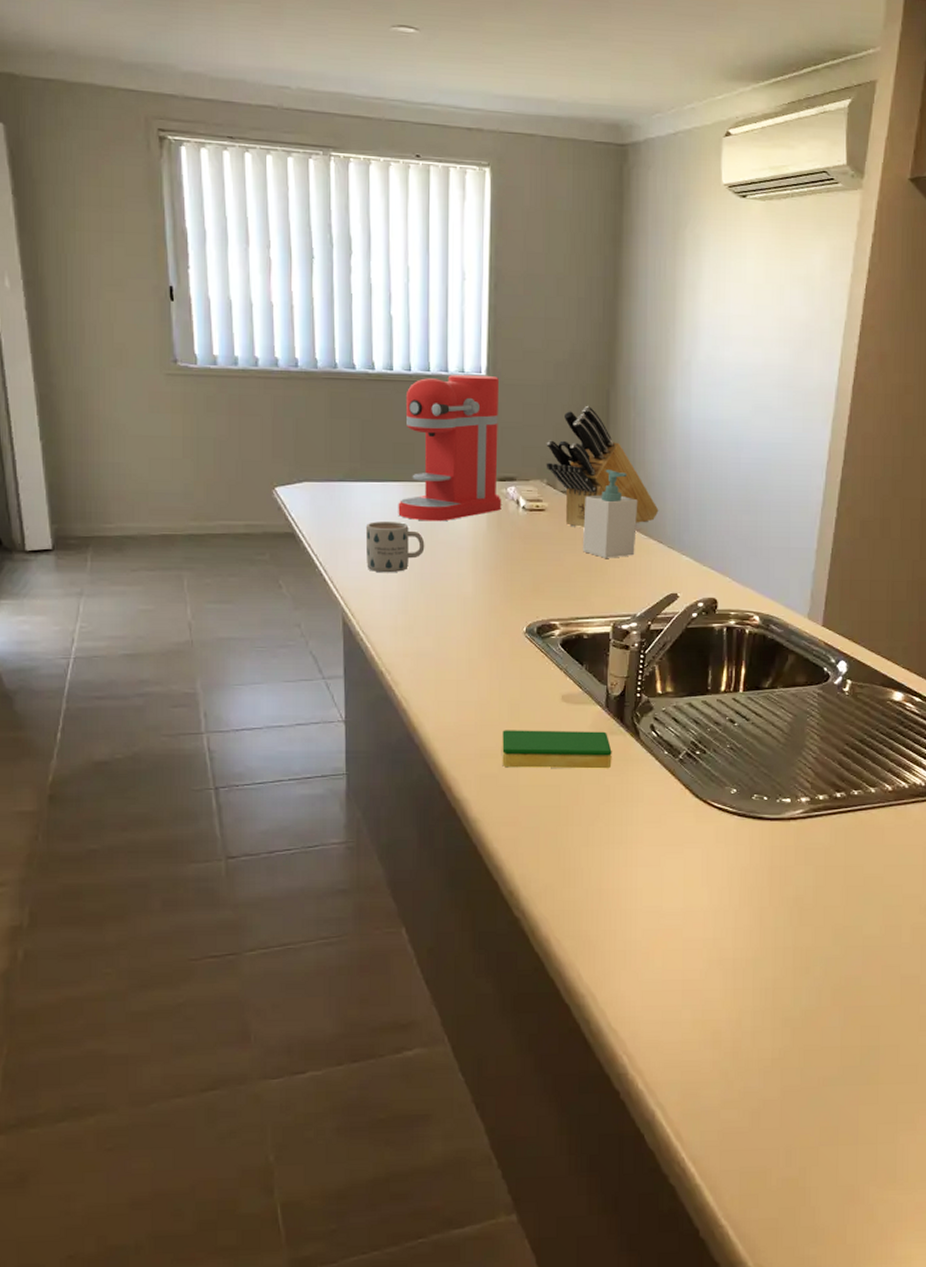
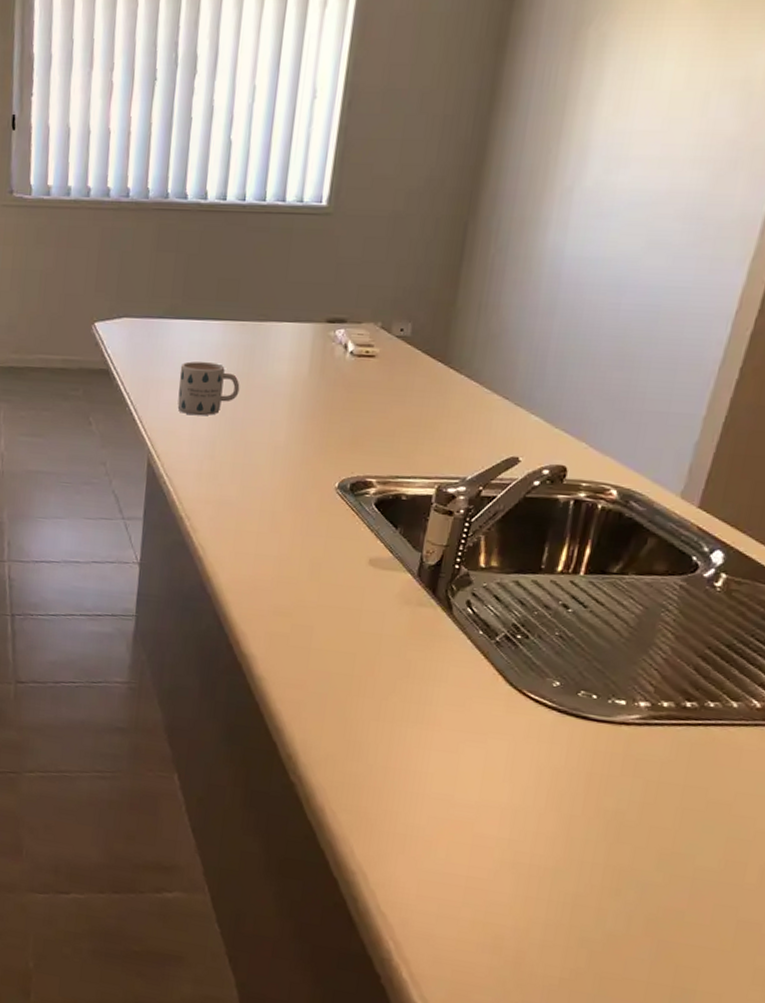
coffee maker: present [398,374,502,522] -> none [215,204,341,364]
dish sponge: present [502,730,612,769] -> none [295,589,419,643]
knife block: present [546,406,659,527] -> none [382,240,510,377]
soap bottle: present [583,469,638,558] -> none [413,313,486,414]

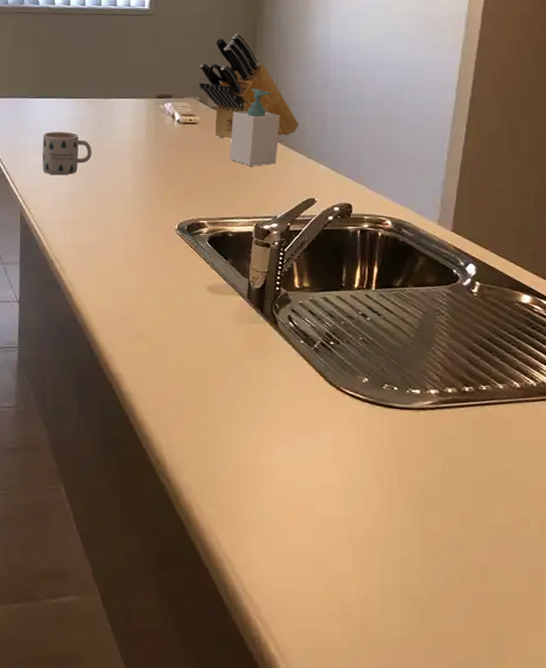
knife block: none [382,240,510,377] -> present [199,34,299,139]
soap bottle: none [413,313,486,414] -> present [230,88,281,166]

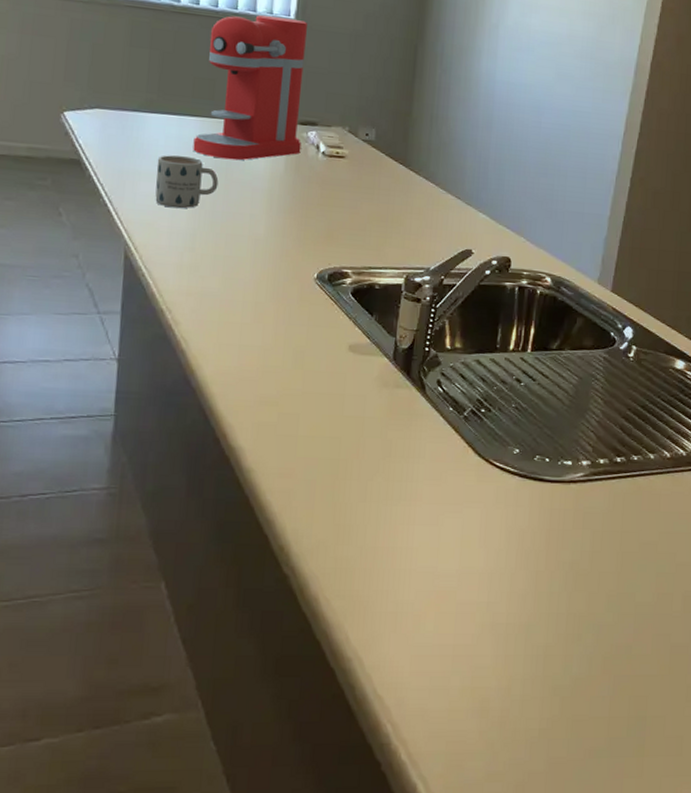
coffee maker: none [70,7,160,132] -> present [193,15,307,160]
knife block: present [199,34,299,139] -> none [349,58,459,178]
soap bottle: present [230,88,281,166] -> none [380,122,439,210]

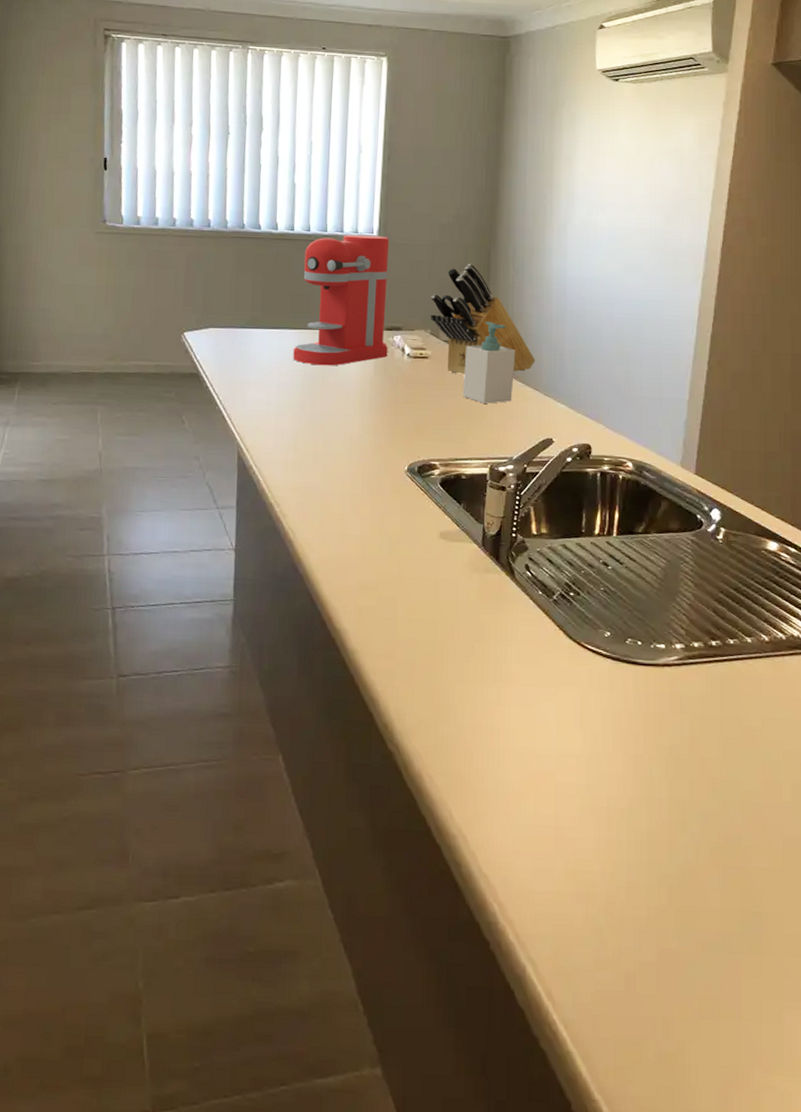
mug: present [155,155,219,209] -> none [262,365,316,412]
knife block: none [349,58,459,178] -> present [430,264,536,374]
soap bottle: none [380,122,439,210] -> present [463,321,516,404]

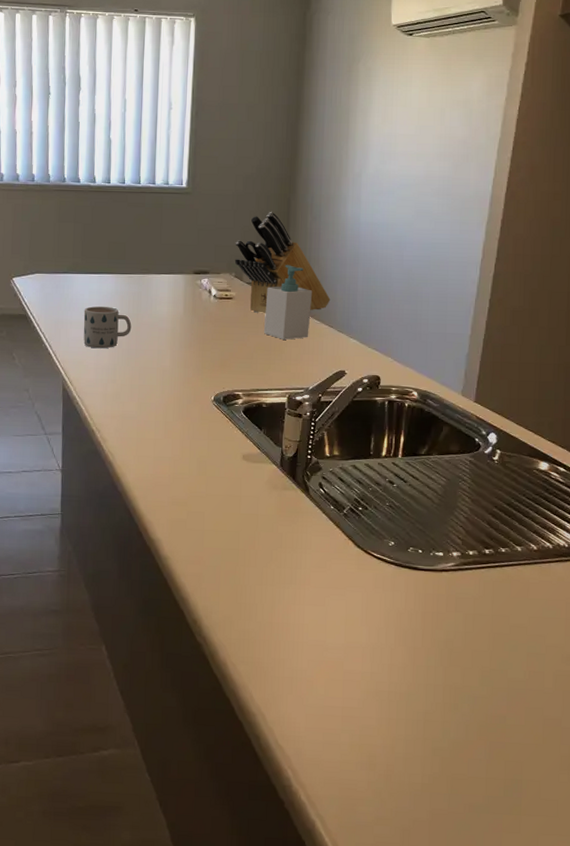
mug: none [262,365,316,412] -> present [83,306,132,349]
coffee maker: present [293,234,389,366] -> none [110,186,197,307]

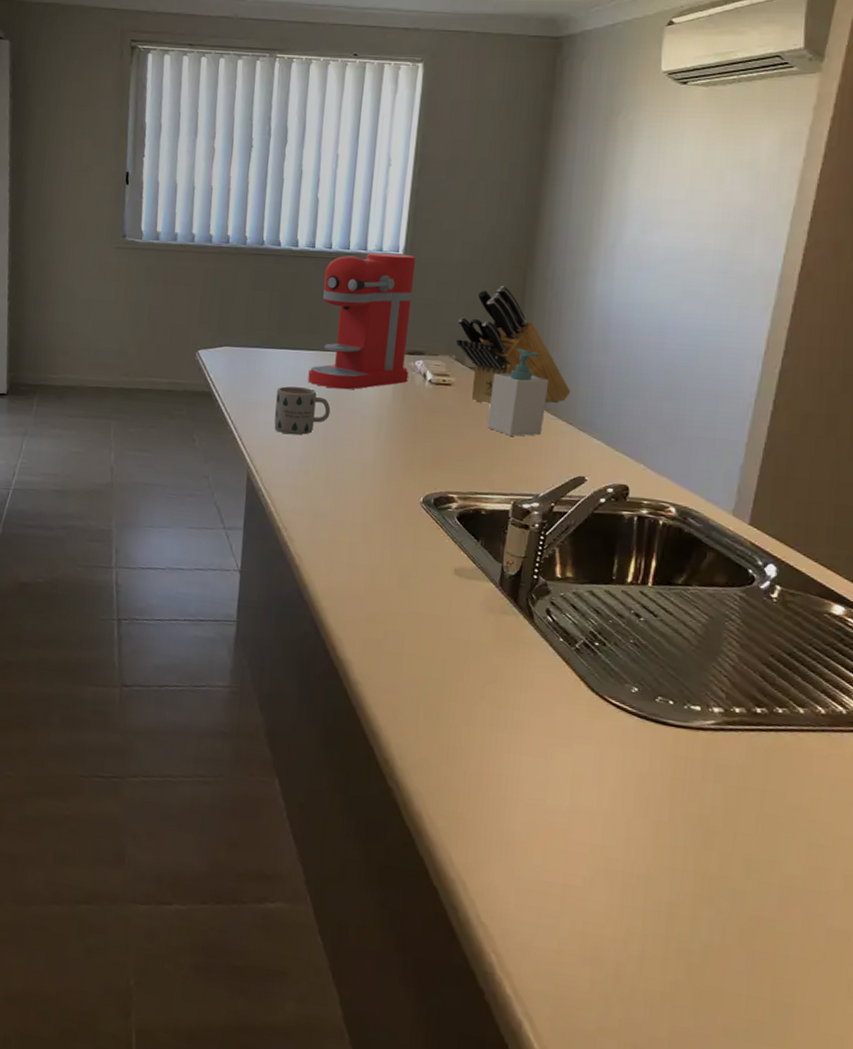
coffee maker: none [110,186,197,307] -> present [308,252,415,390]

